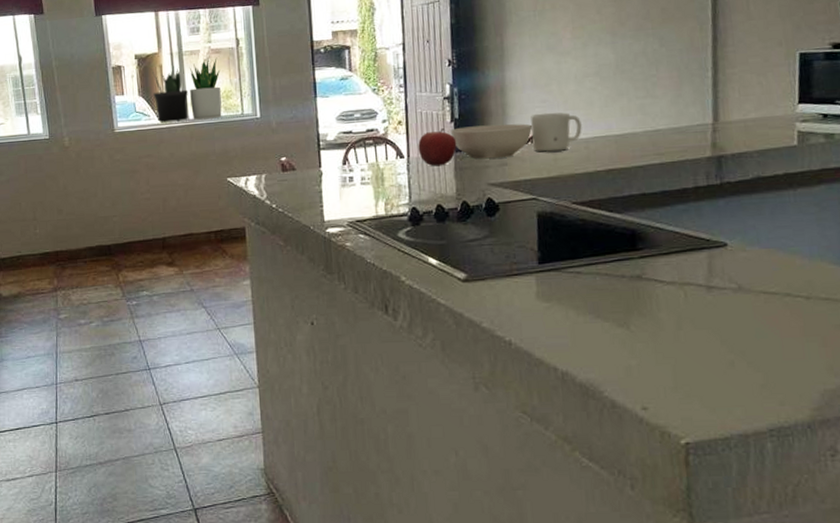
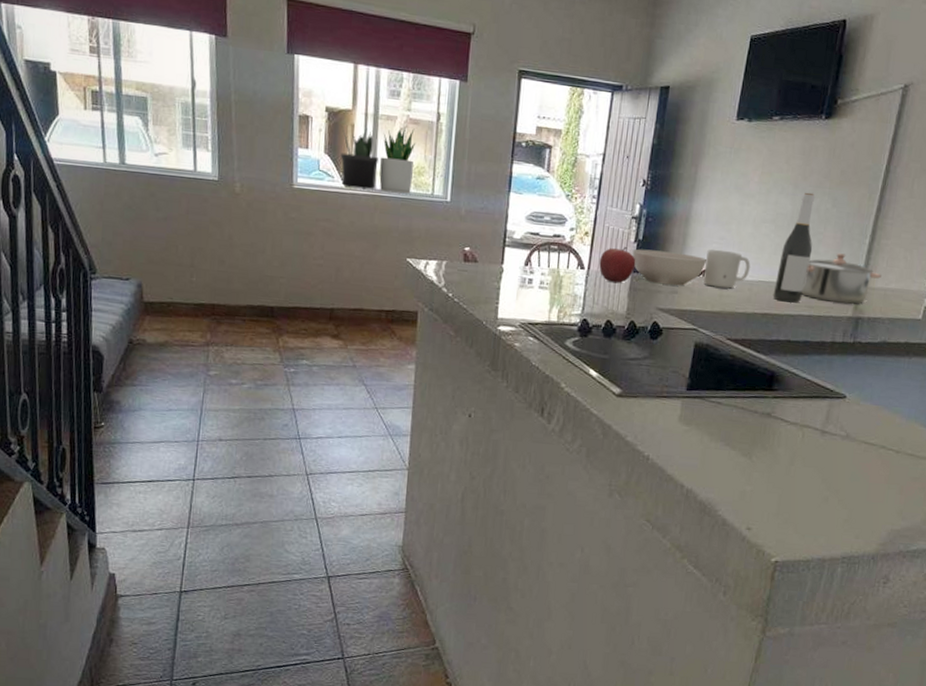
wine bottle: none [613,37,649,154] -> present [772,192,815,303]
cooking pot: none [646,92,736,145] -> present [801,253,882,304]

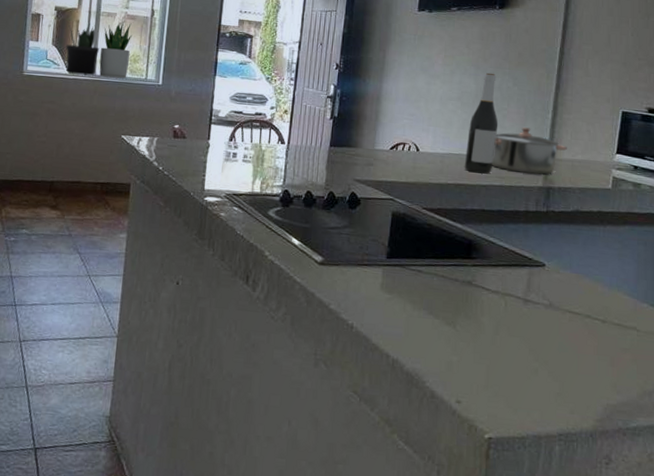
fruit: present [599,246,636,284] -> none [298,122,333,157]
bowl: present [632,249,708,286] -> none [328,125,400,159]
mug: present [703,249,751,289] -> none [396,125,440,161]

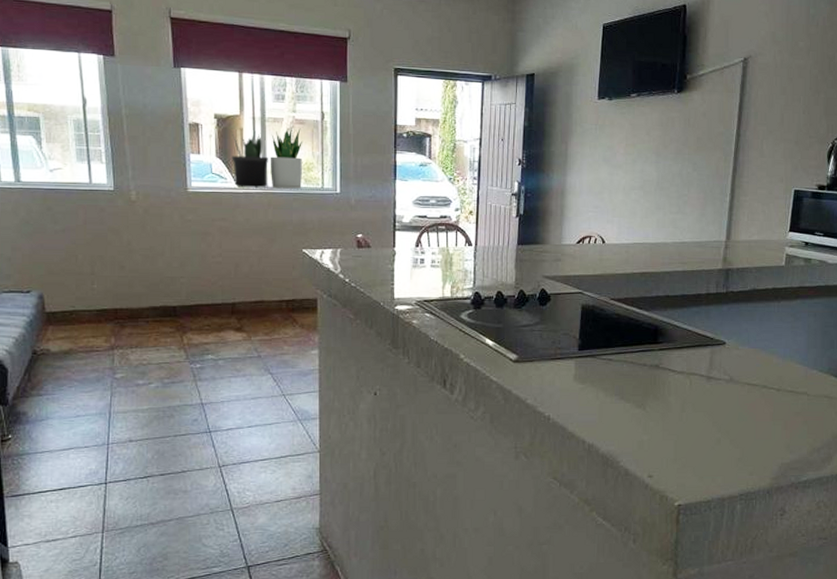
wine bottle: present [464,72,498,174] -> none [648,159,680,261]
cooking pot: present [491,127,567,175] -> none [674,212,744,257]

